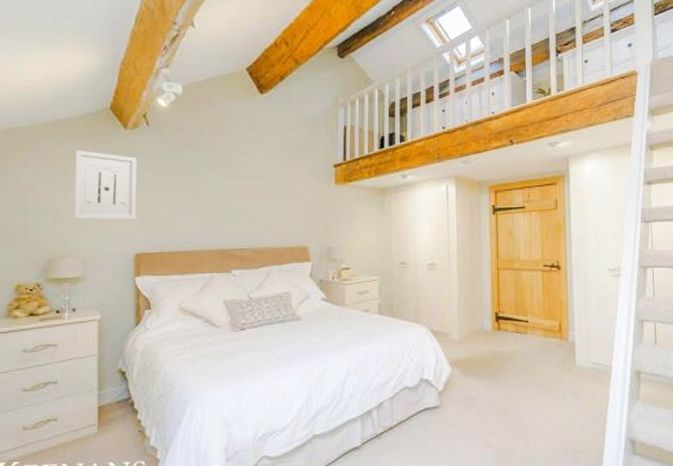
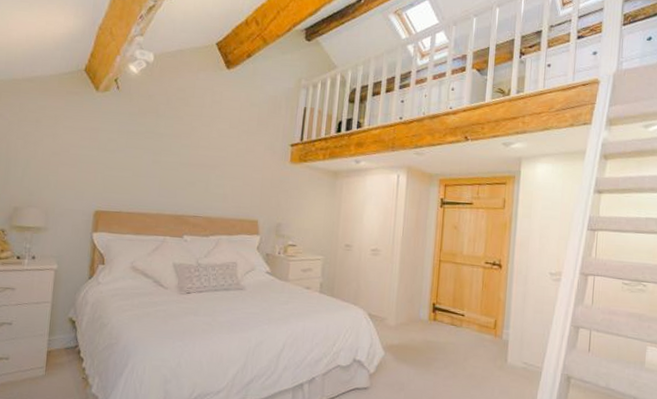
wall art: present [74,150,137,220] -> none [41,106,105,179]

